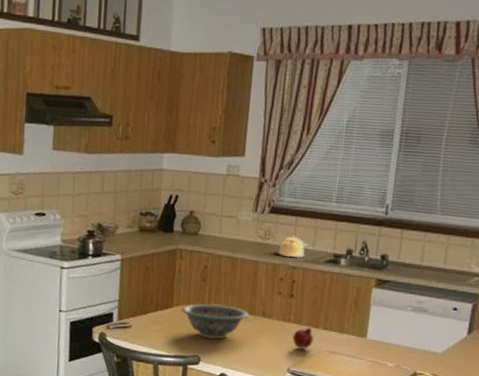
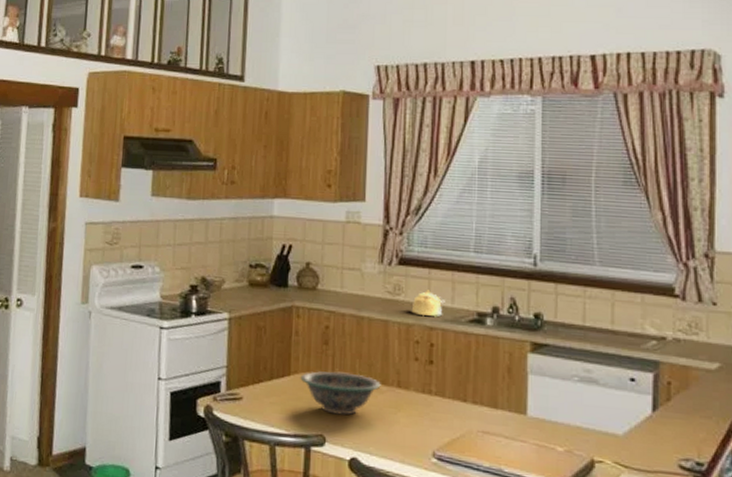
fruit: present [292,327,315,349] -> none [436,400,463,428]

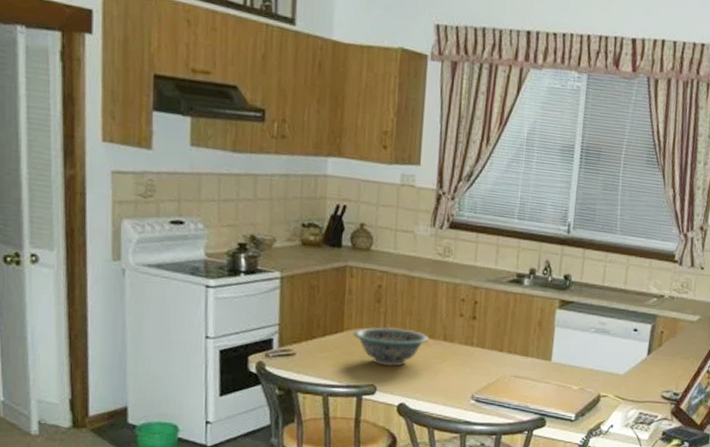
kettle: present [411,290,445,317] -> none [459,252,490,278]

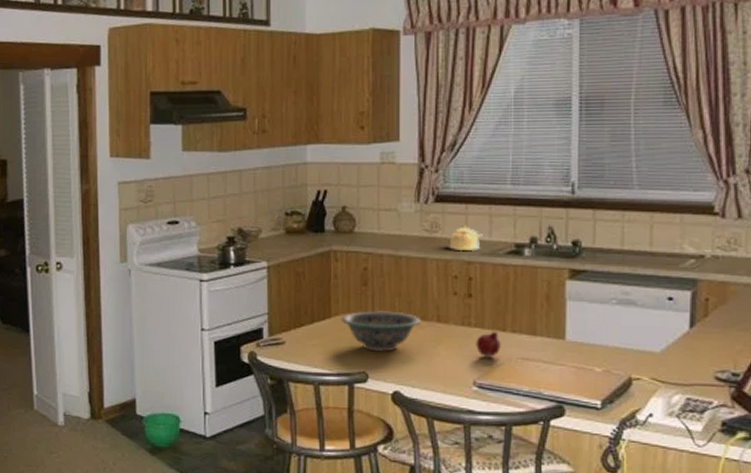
kettle: none [459,252,490,278] -> present [449,225,483,252]
fruit: none [476,351,499,374] -> present [476,331,502,357]

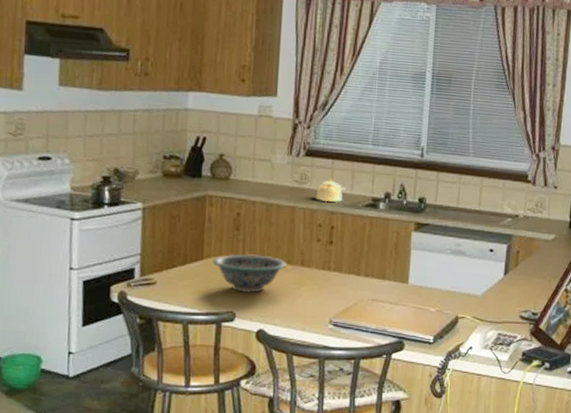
fruit: present [476,331,502,357] -> none [333,275,356,298]

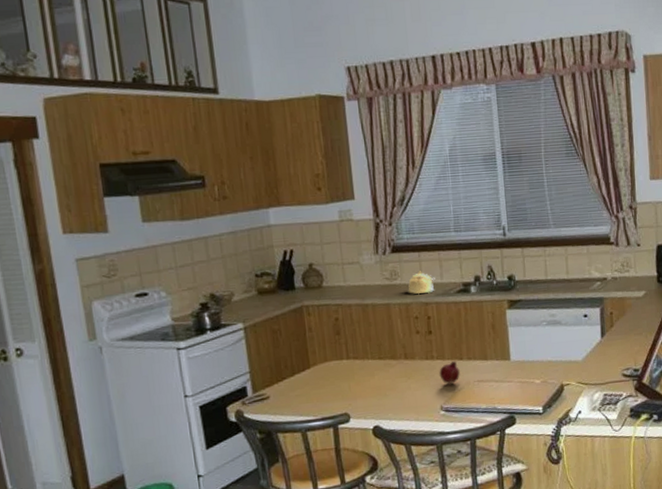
decorative bowl: present [212,254,287,293] -> none [319,355,391,394]
fruit: none [333,275,356,298] -> present [439,360,461,384]

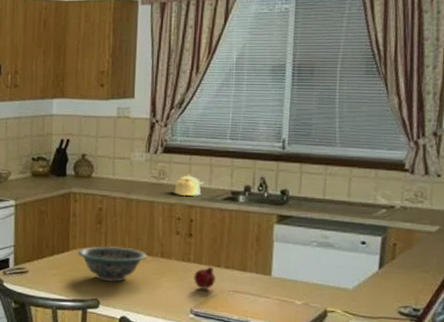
decorative bowl: none [319,355,391,394] -> present [77,246,147,282]

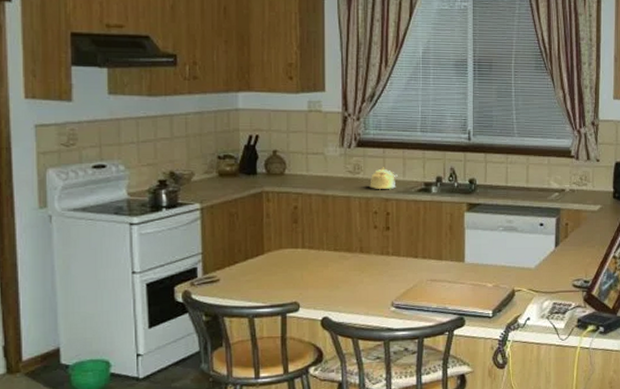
decorative bowl: present [77,246,147,282] -> none [273,245,346,283]
fruit: present [194,266,217,289] -> none [393,258,415,281]

